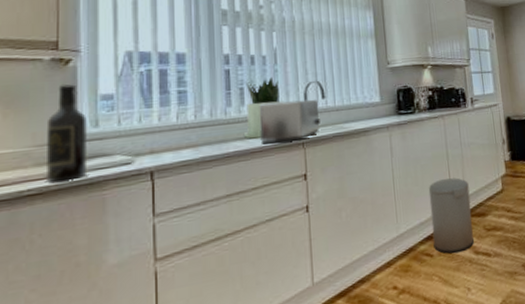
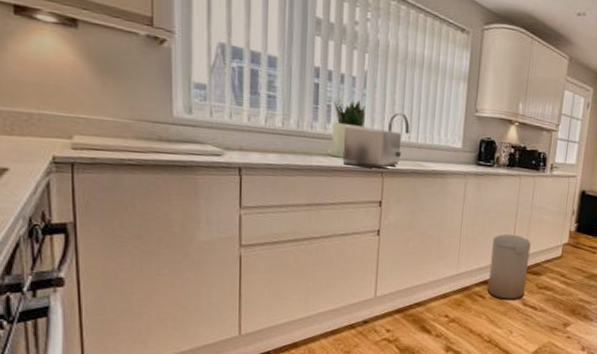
wine bottle: present [45,84,87,183] -> none [143,64,181,160]

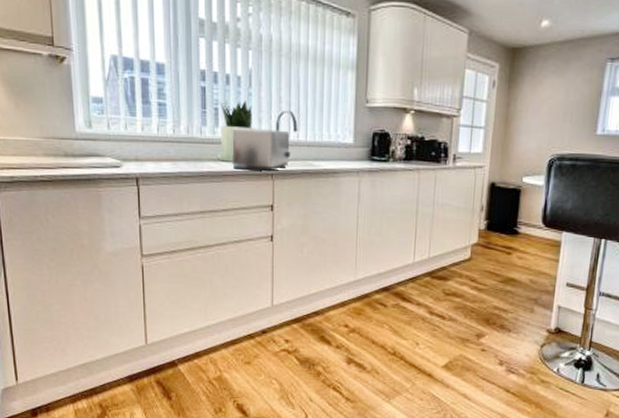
pedal bin: present [487,234,531,301] -> none [389,236,435,309]

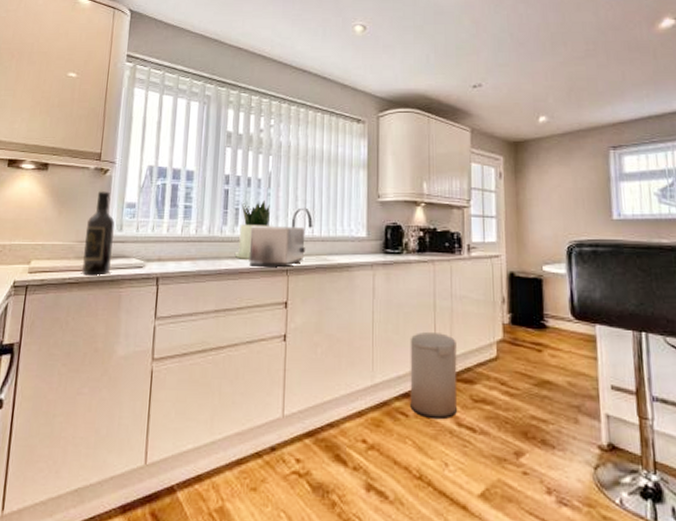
wine bottle: none [49,82,84,174] -> present [81,191,115,276]
pedal bin: none [389,236,435,309] -> present [410,333,458,420]

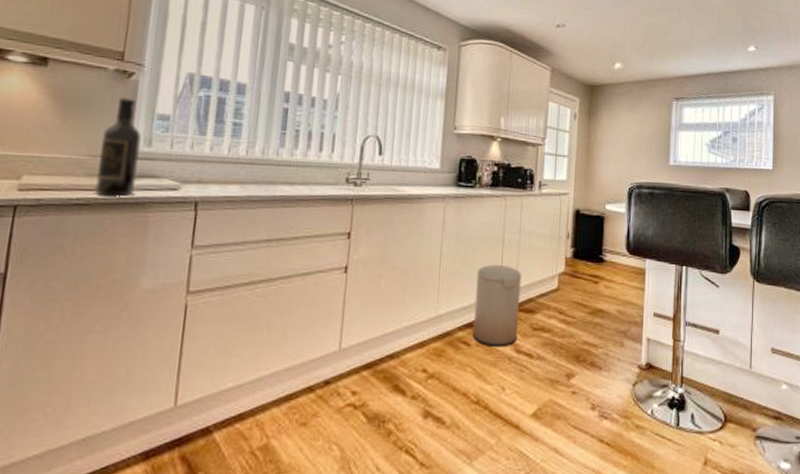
planter: present [235,201,273,259] -> none [293,124,339,186]
toaster: present [249,226,306,268] -> none [308,150,375,197]

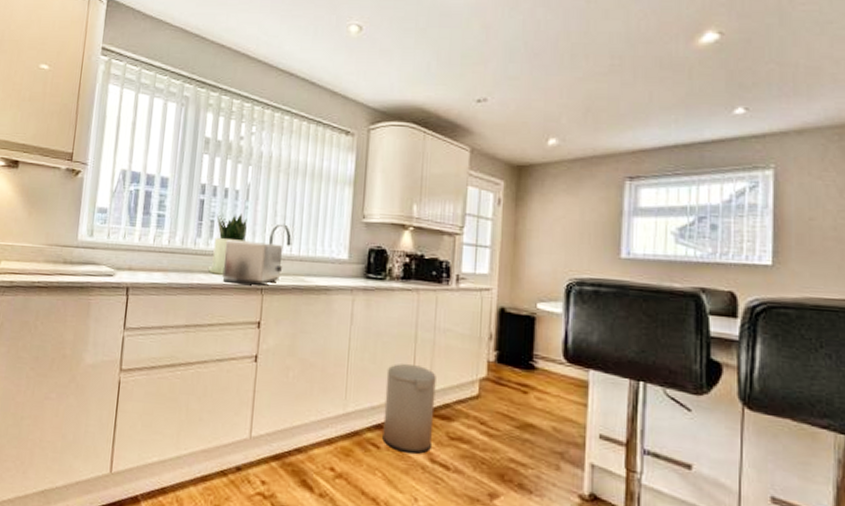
wine bottle: present [94,98,141,197] -> none [50,193,85,281]
planter: none [293,124,339,186] -> present [209,214,250,275]
toaster: none [308,150,375,197] -> present [222,240,283,287]

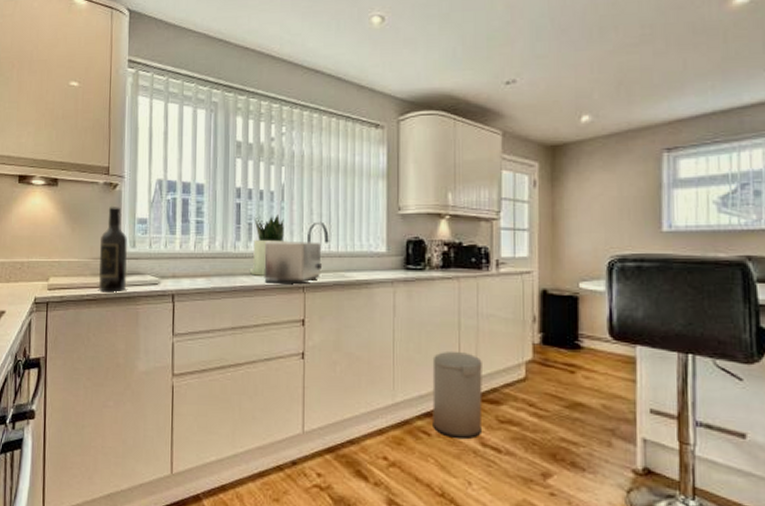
wine bottle: none [50,193,85,281] -> present [98,207,127,293]

